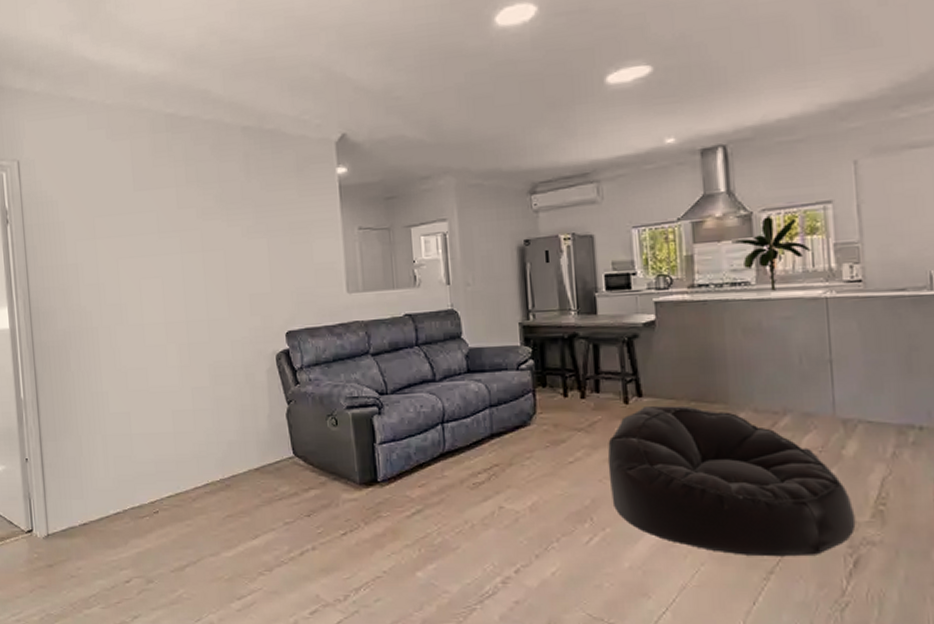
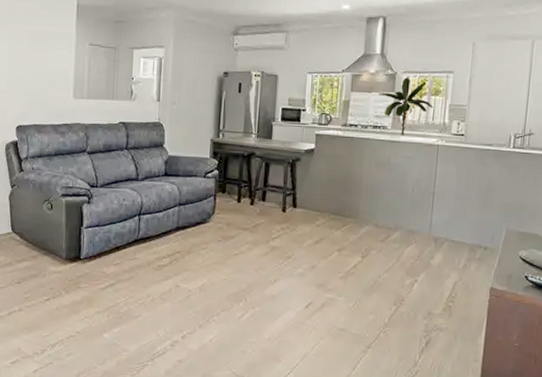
beanbag: present [607,405,856,557] -> none [263,214,432,336]

